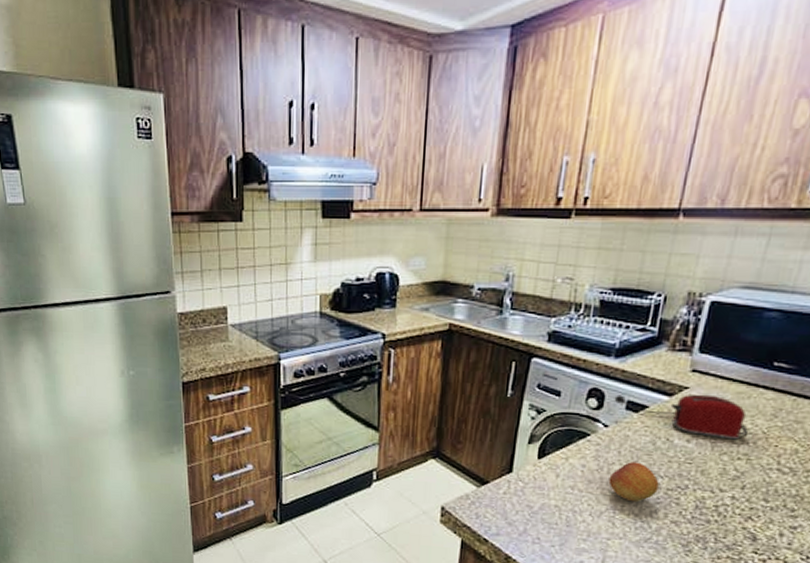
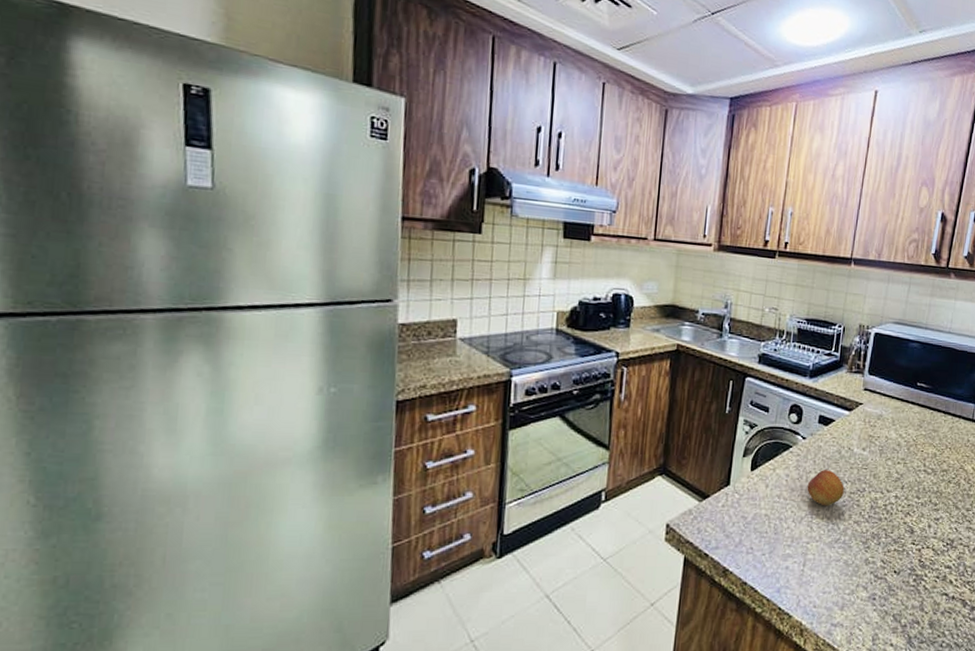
toaster: present [614,394,748,440] -> none [809,409,903,447]

